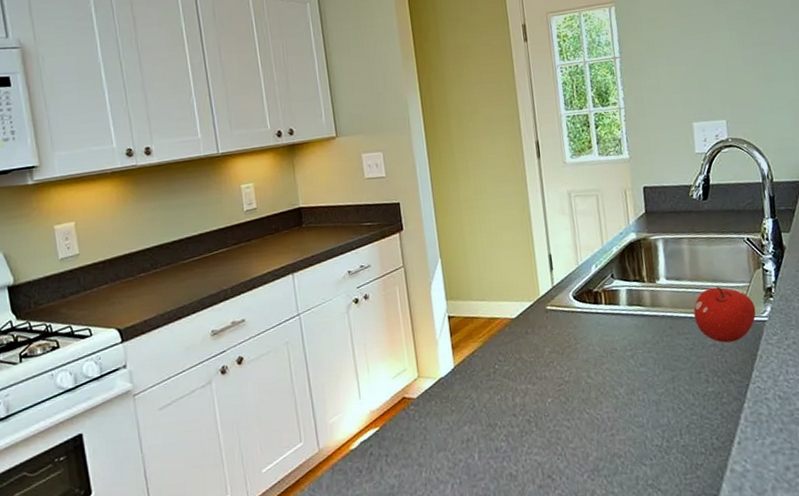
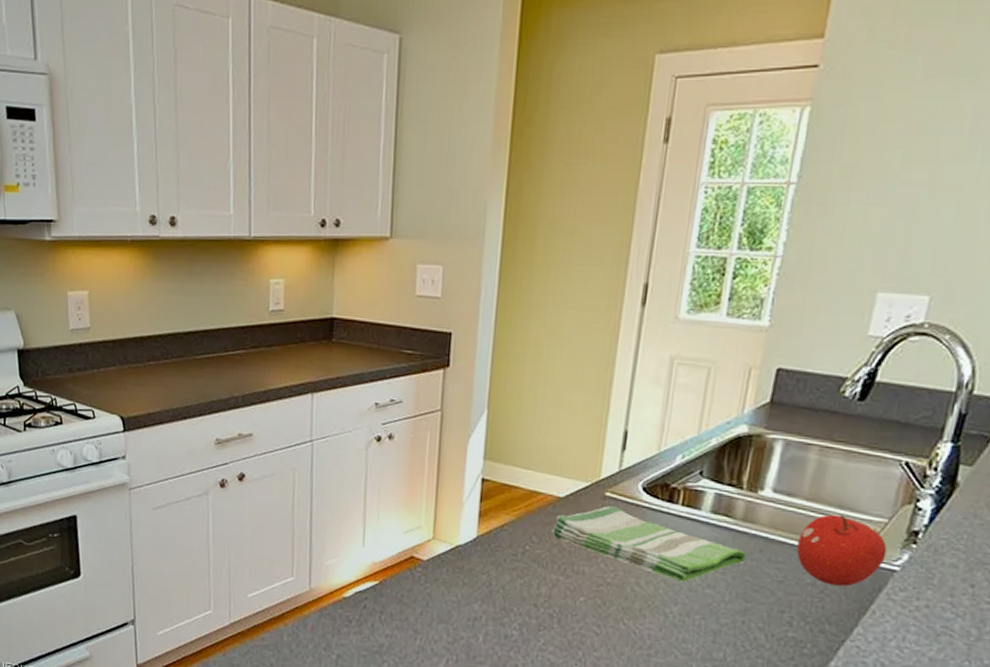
dish towel: none [513,316,662,367] -> present [551,506,746,582]

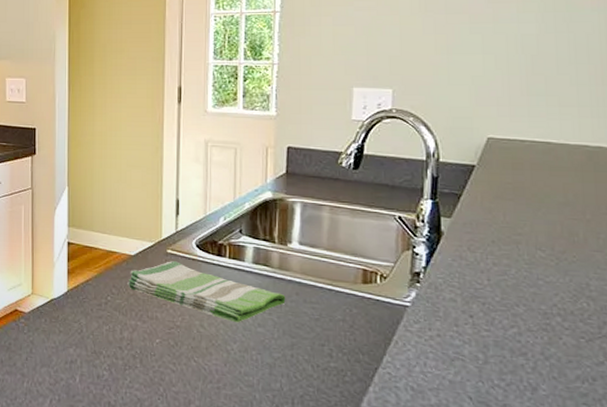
fruit: present [796,514,887,587] -> none [326,261,398,321]

